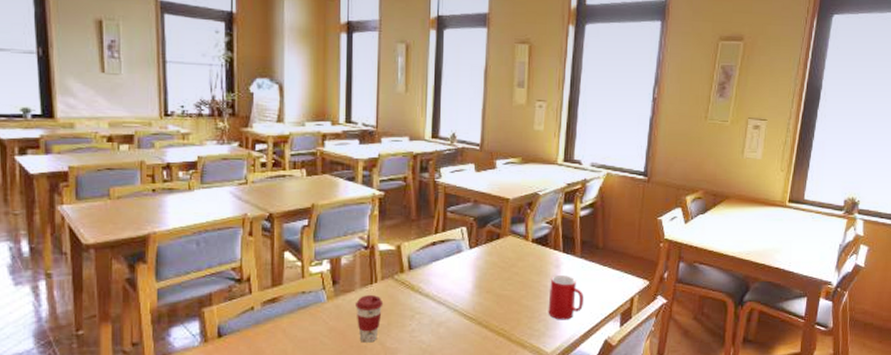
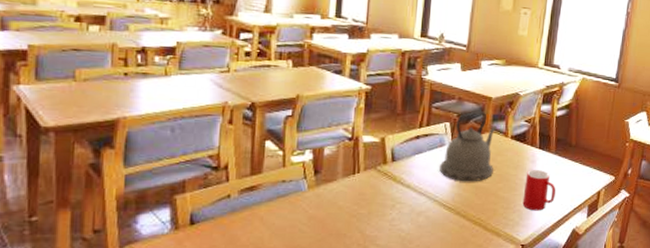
coffee cup: present [356,295,384,343] -> none [337,185,365,231]
kettle: none [458,214,516,290] -> present [440,111,497,182]

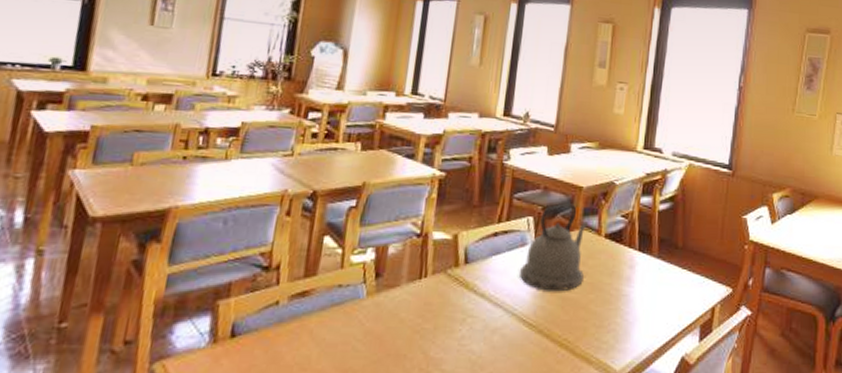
cup: present [522,170,556,211] -> none [618,277,659,331]

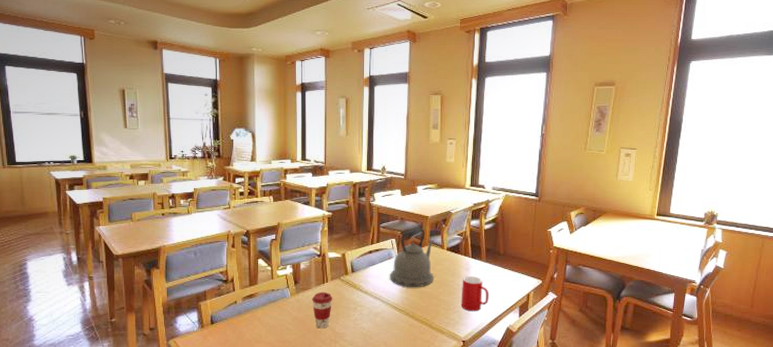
coffee cup: none [398,292,432,351] -> present [312,292,333,329]
cup: none [618,277,659,331] -> present [461,276,489,312]

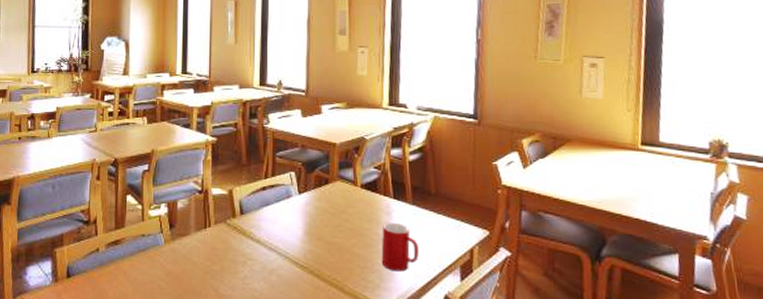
coffee cup: present [312,292,333,329] -> none [191,240,217,289]
kettle: present [390,228,434,288] -> none [288,159,345,237]

